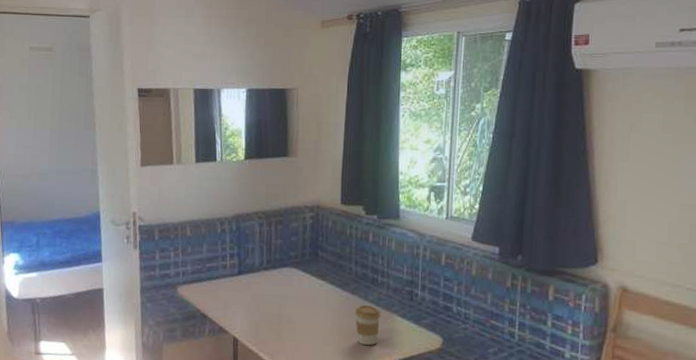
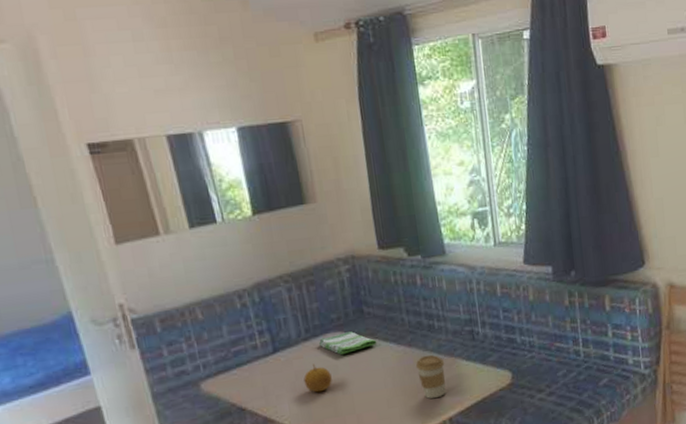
fruit: none [258,291,281,316] -> present [304,364,332,393]
dish towel: none [276,269,325,288] -> present [319,331,377,355]

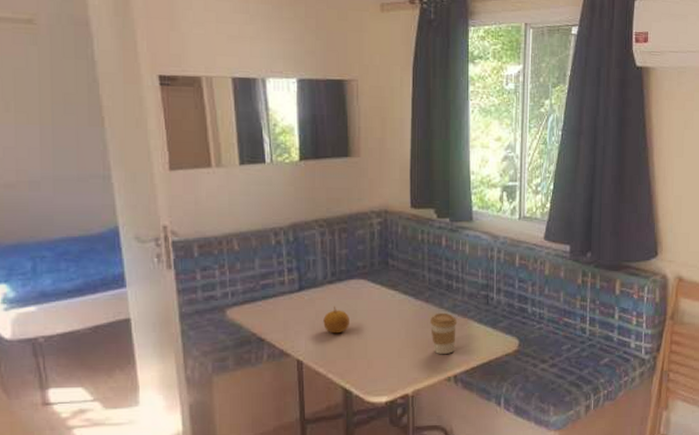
dish towel: present [319,331,377,355] -> none [343,281,397,301]

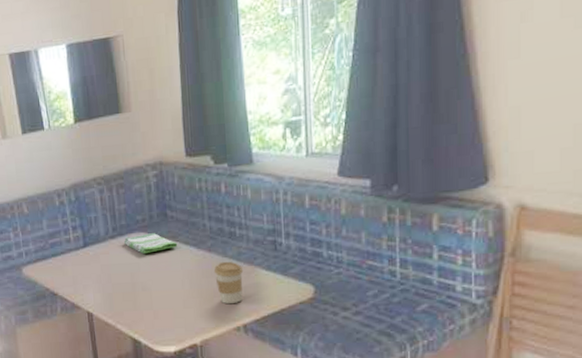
fruit: present [323,306,349,334] -> none [108,260,133,286]
dish towel: none [343,281,397,301] -> present [124,233,178,254]

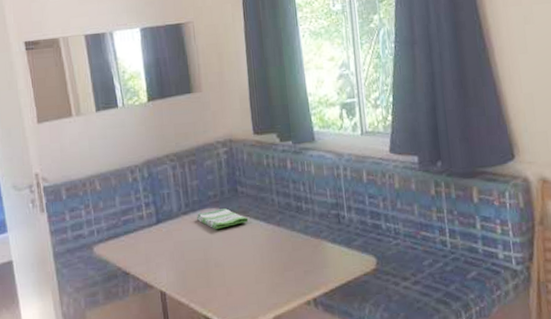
coffee cup: present [213,261,244,304] -> none [283,235,311,278]

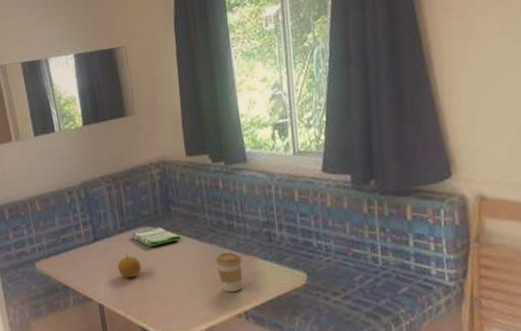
fruit: none [181,236,206,263] -> present [118,253,141,278]
coffee cup: none [283,235,311,278] -> present [215,252,243,292]

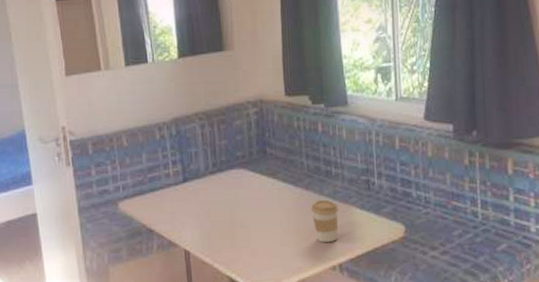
fruit: present [118,253,141,278] -> none [207,196,232,224]
dish towel: present [132,227,182,247] -> none [224,170,277,190]

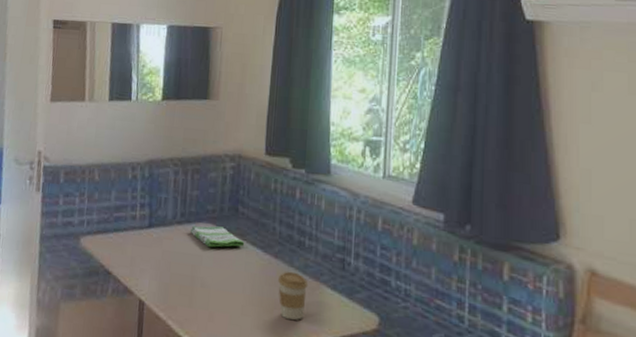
dish towel: none [224,170,277,190] -> present [191,225,245,248]

